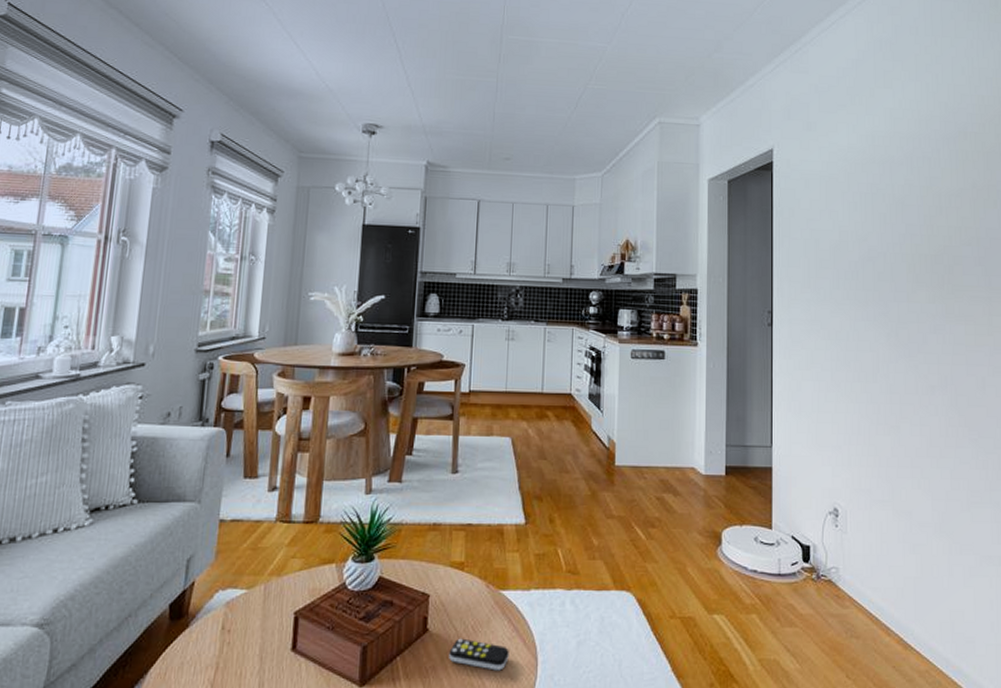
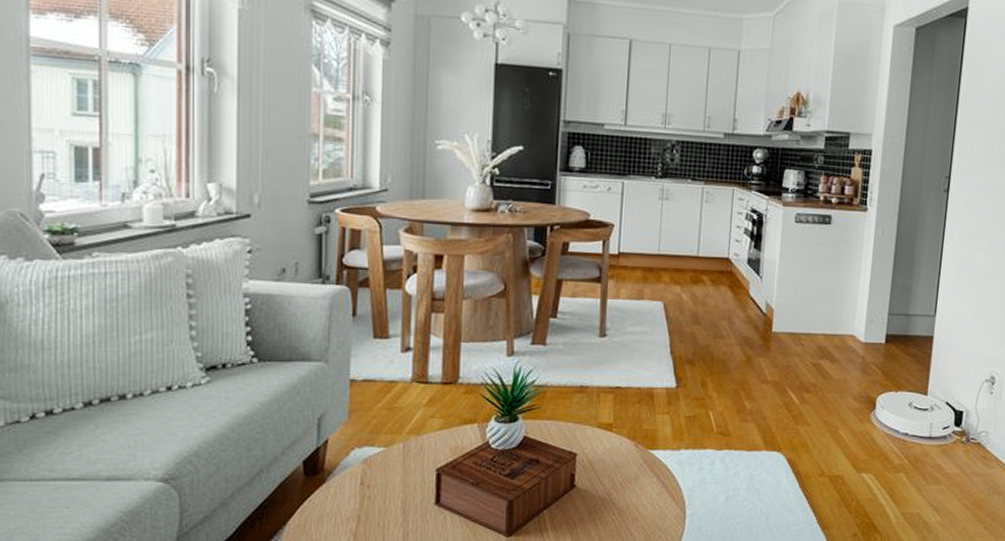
remote control: present [449,638,509,671] -> none [597,493,658,523]

